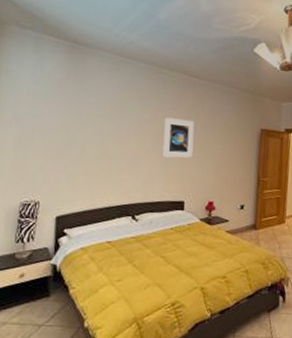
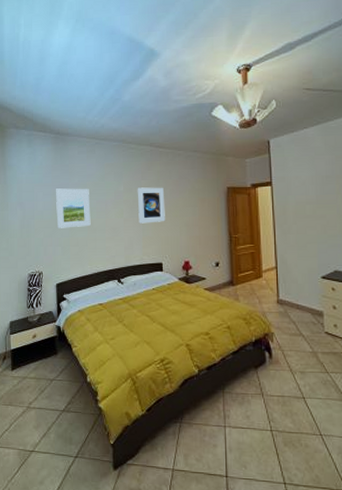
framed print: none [64,106,108,154] -> present [56,188,91,228]

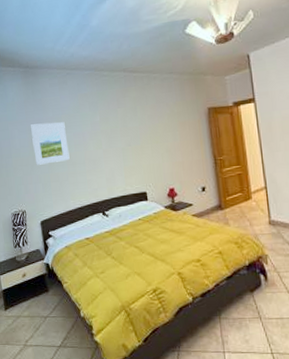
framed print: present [137,187,165,224] -> none [114,114,146,154]

